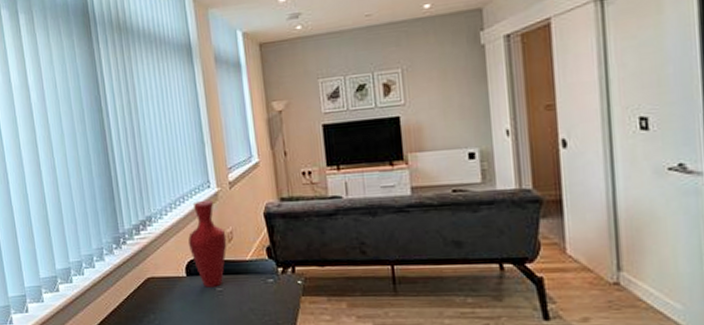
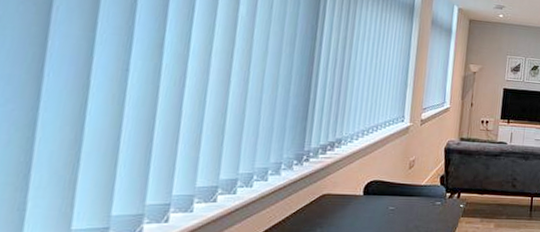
vase: present [188,199,227,287] -> none [372,131,409,206]

